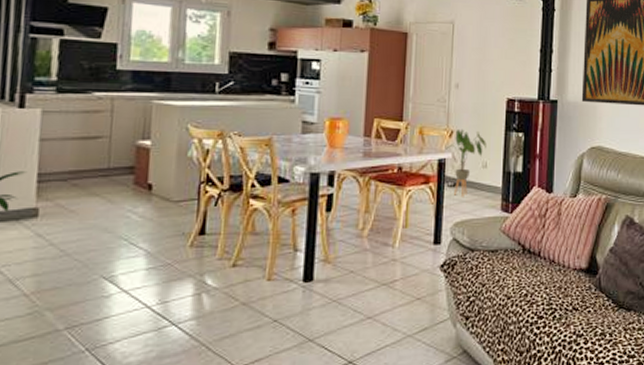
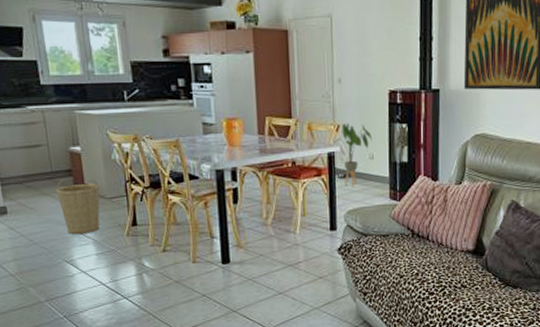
basket: none [109,176,167,245] -> present [56,178,100,235]

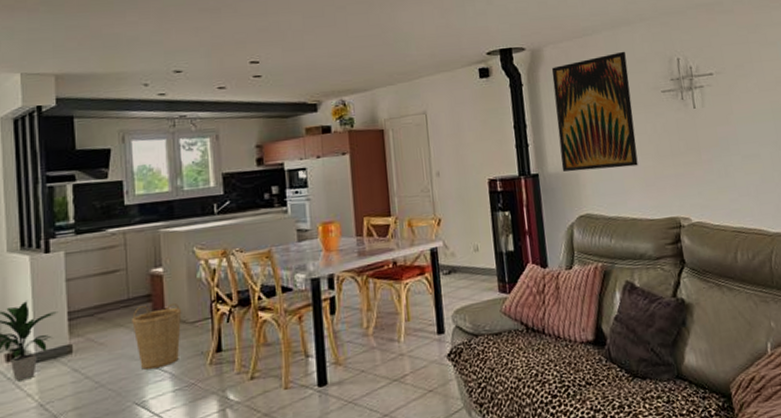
house plant: present [334,123,372,187] -> none [436,215,475,283]

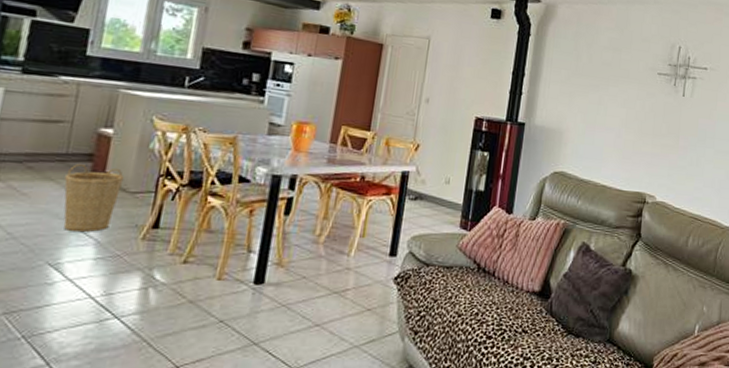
wall art: present [551,51,638,172] -> none [548,25,633,137]

